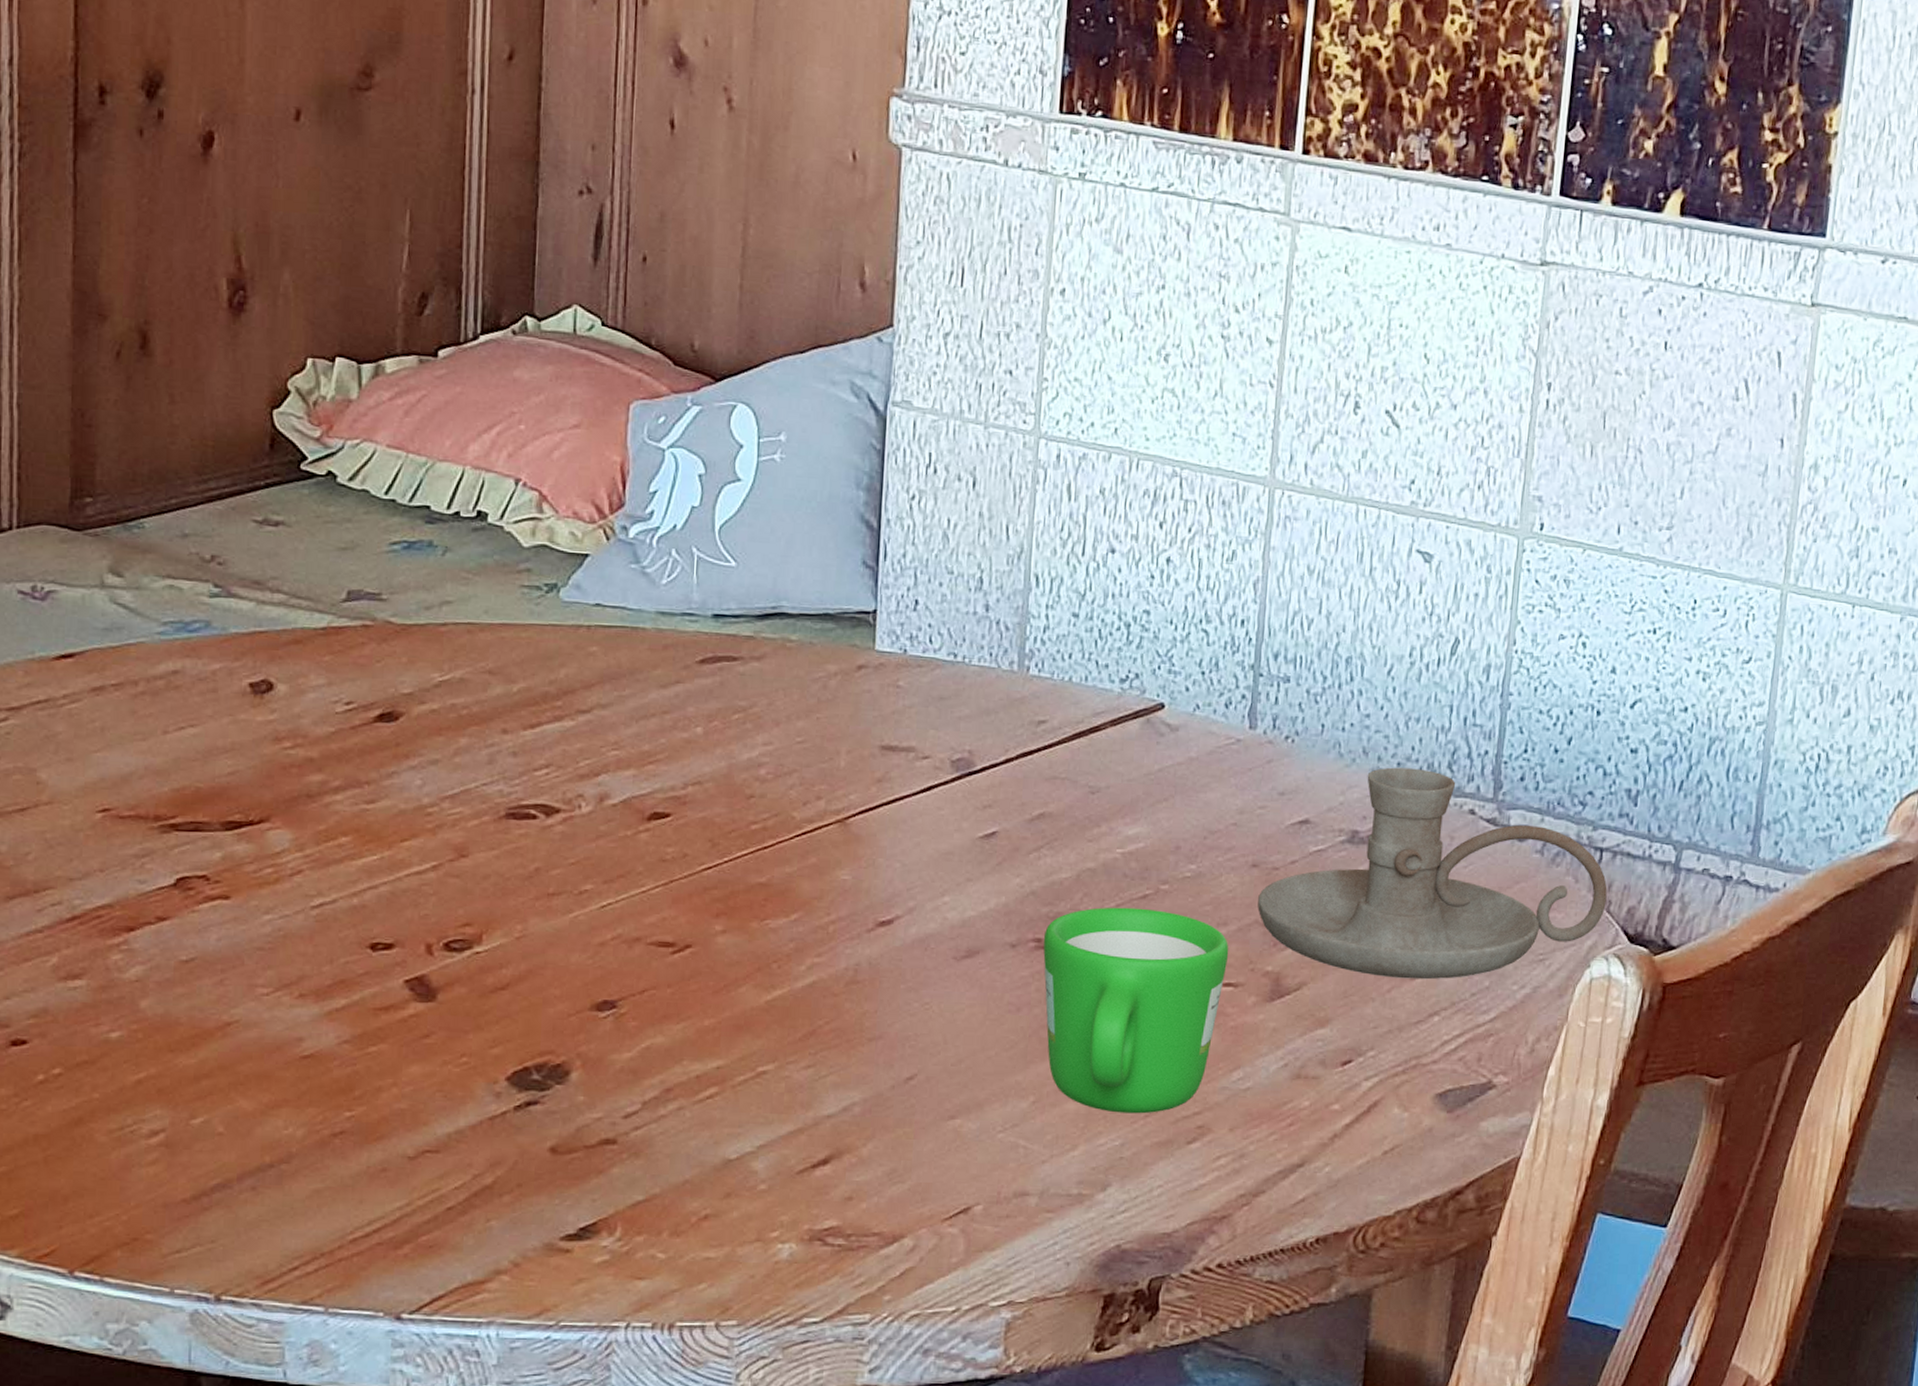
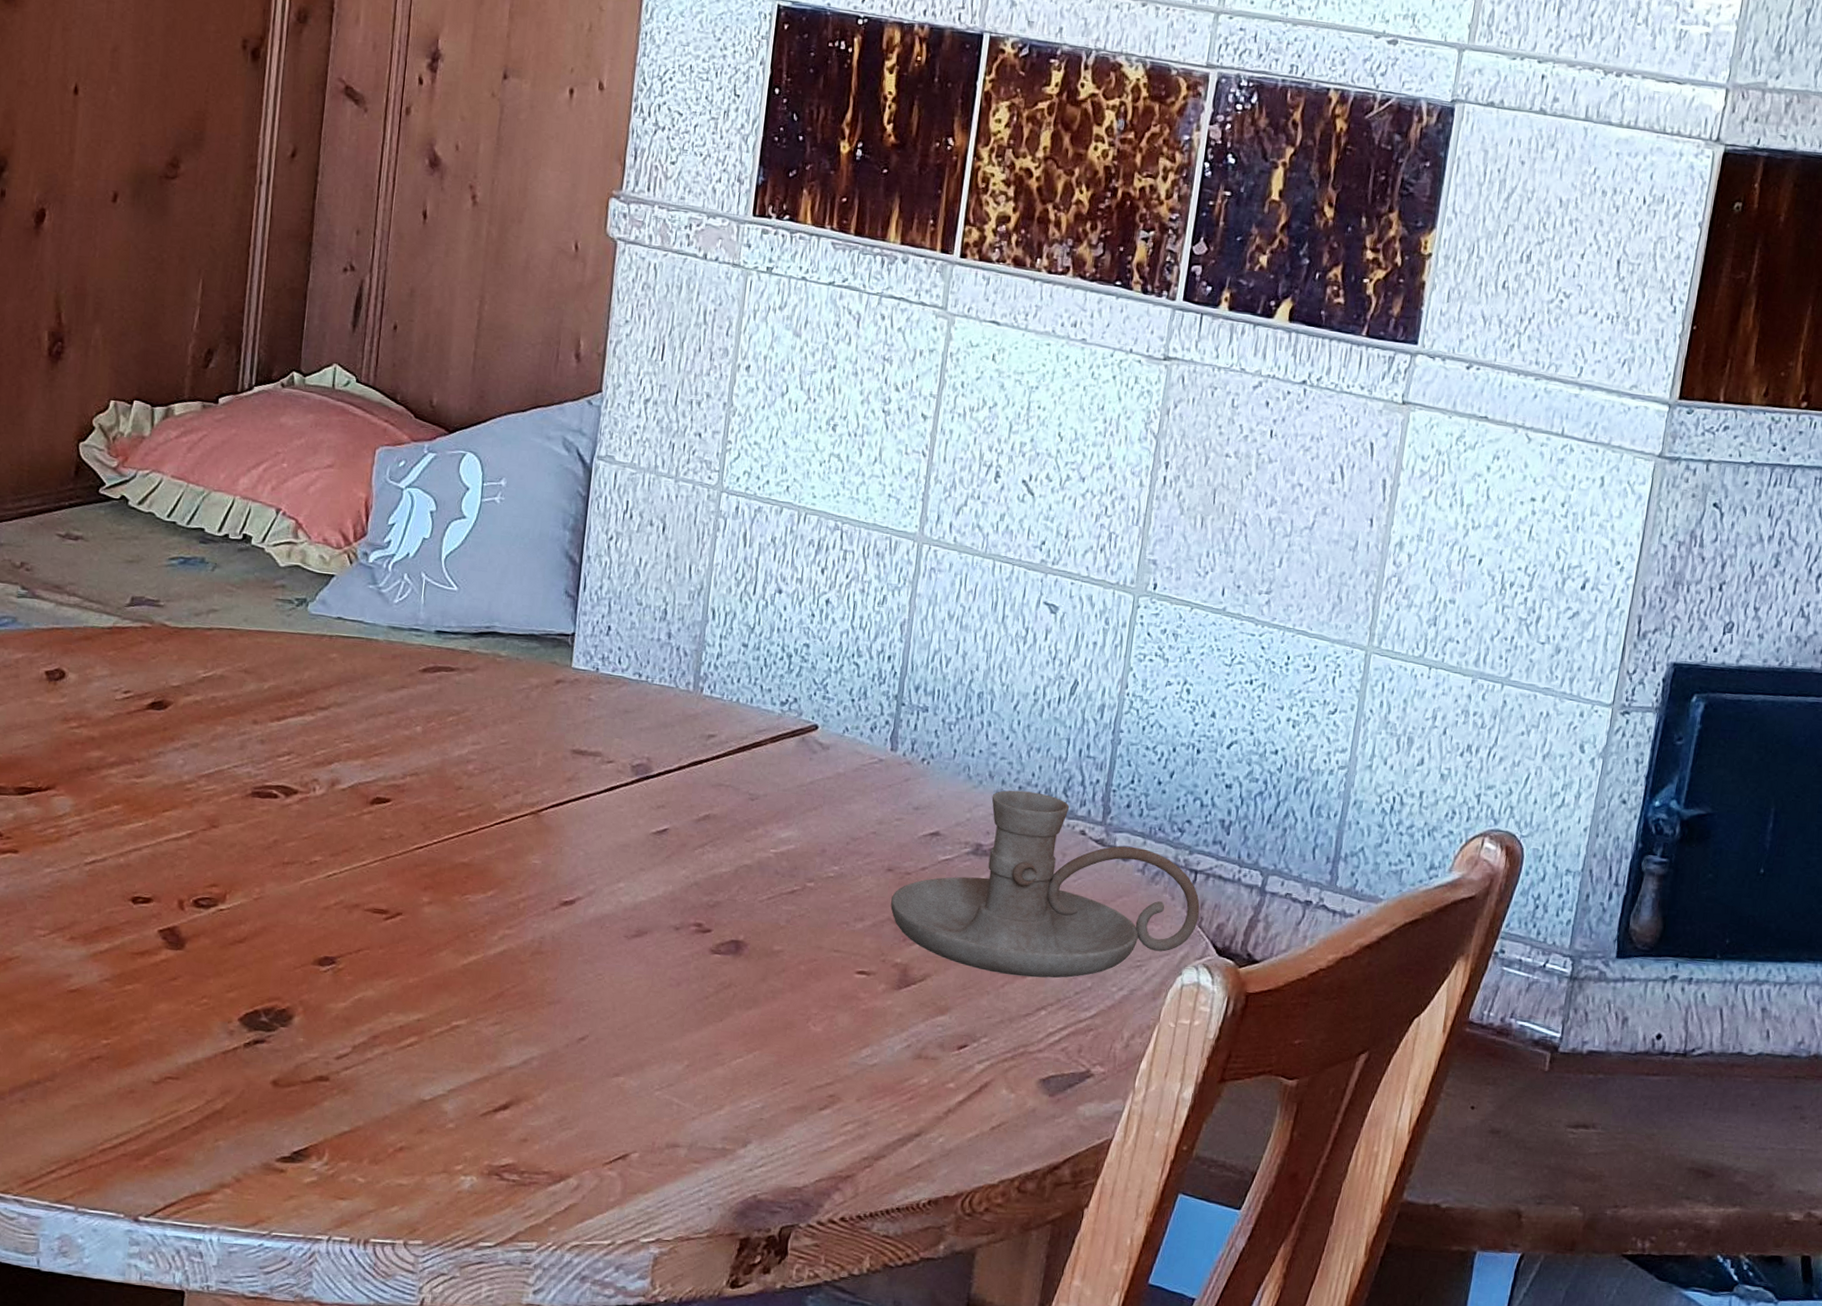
mug: present [1043,907,1229,1114] -> none [702,899,864,1082]

